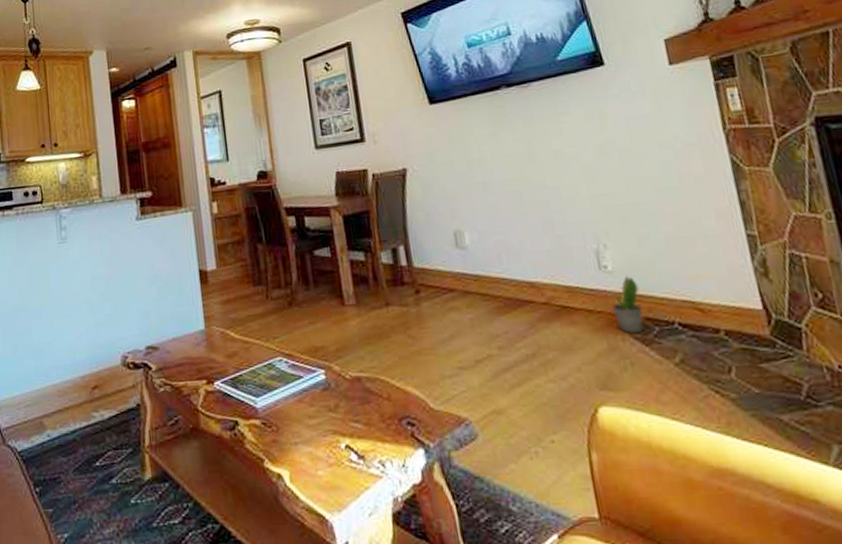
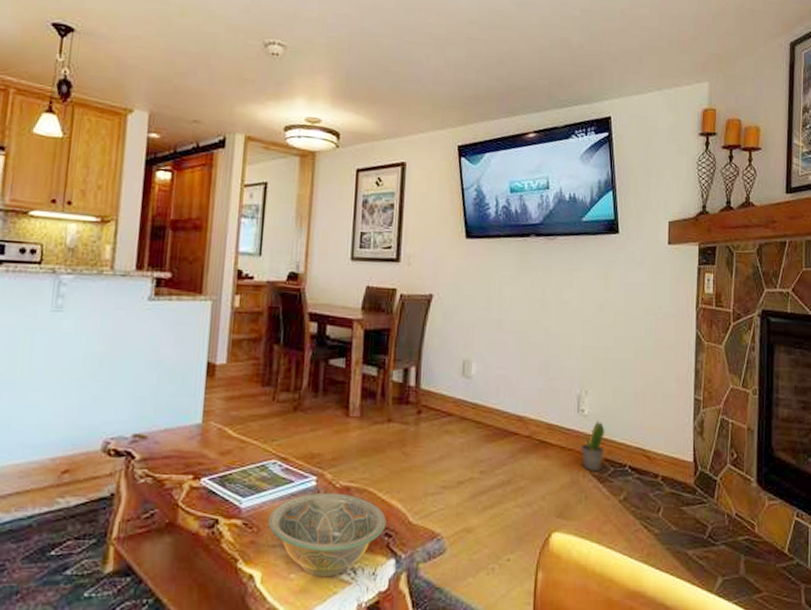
decorative bowl: none [285,384,407,473] -> present [268,492,386,578]

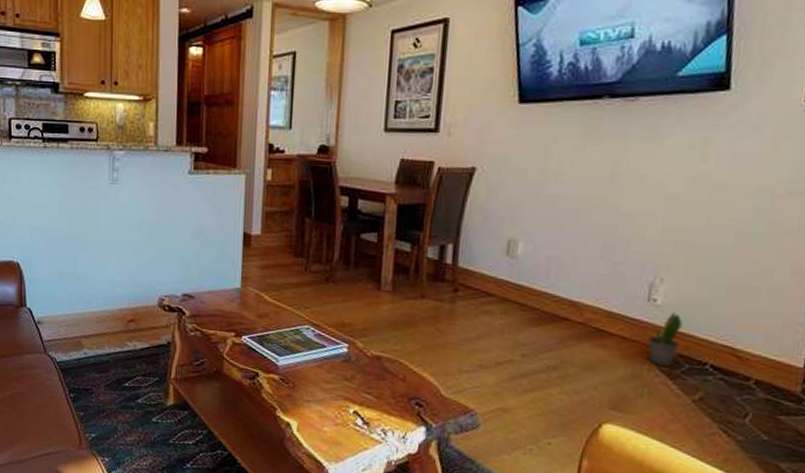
decorative bowl: present [268,492,386,578] -> none [303,358,418,435]

